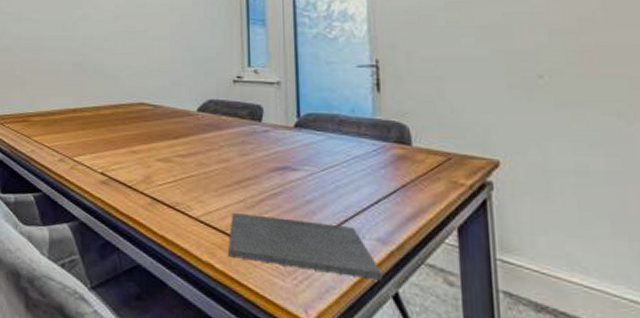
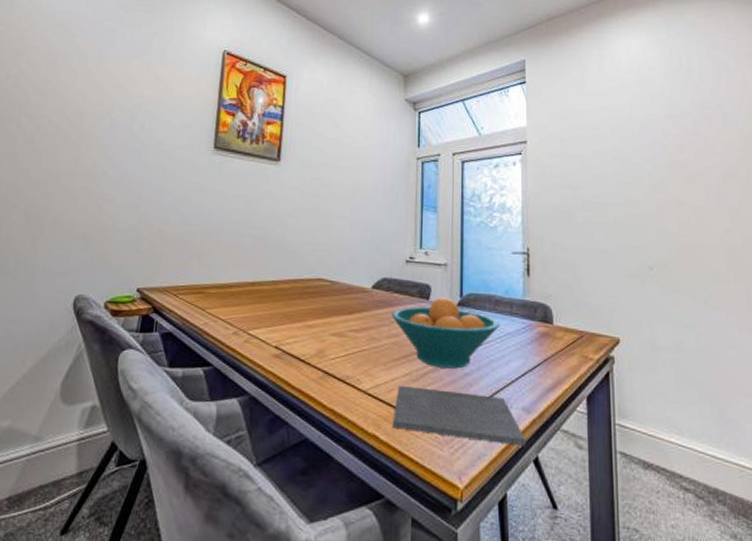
fruit bowl: none [220,118,346,195] -> present [391,297,500,369]

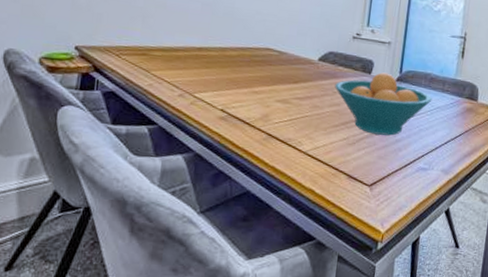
notepad: present [393,385,526,448] -> none [328,148,441,201]

